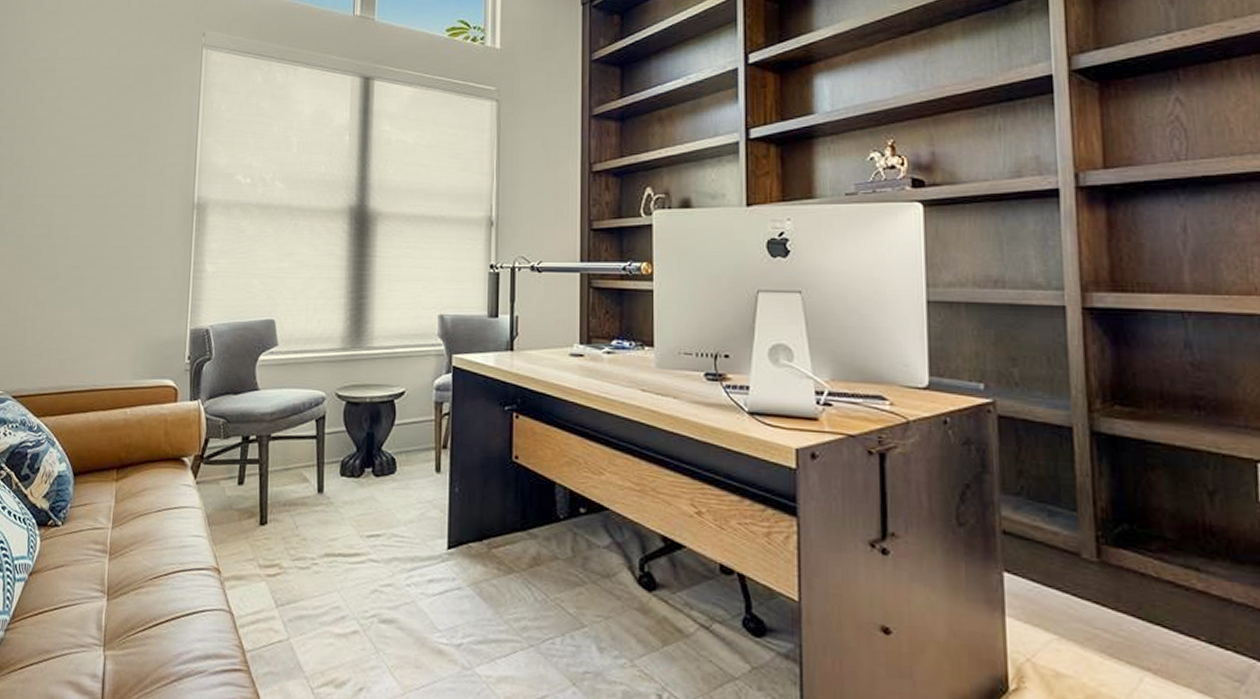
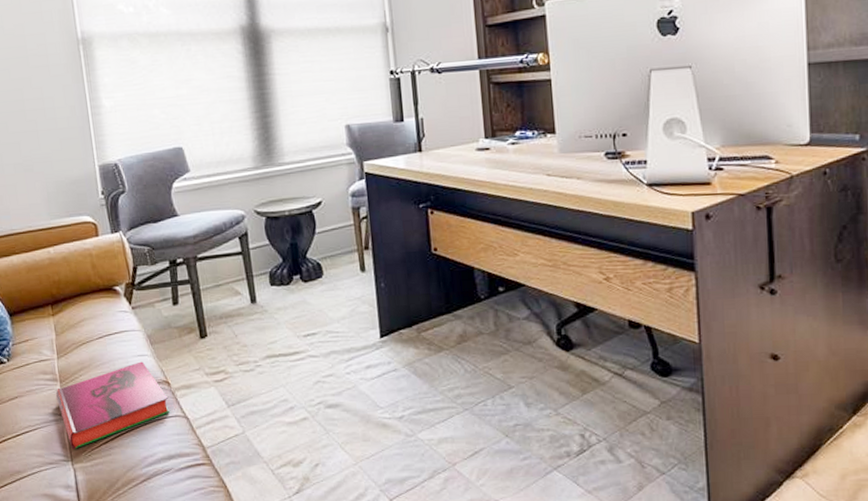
hardback book: none [102,542,217,633] -> present [55,361,171,449]

